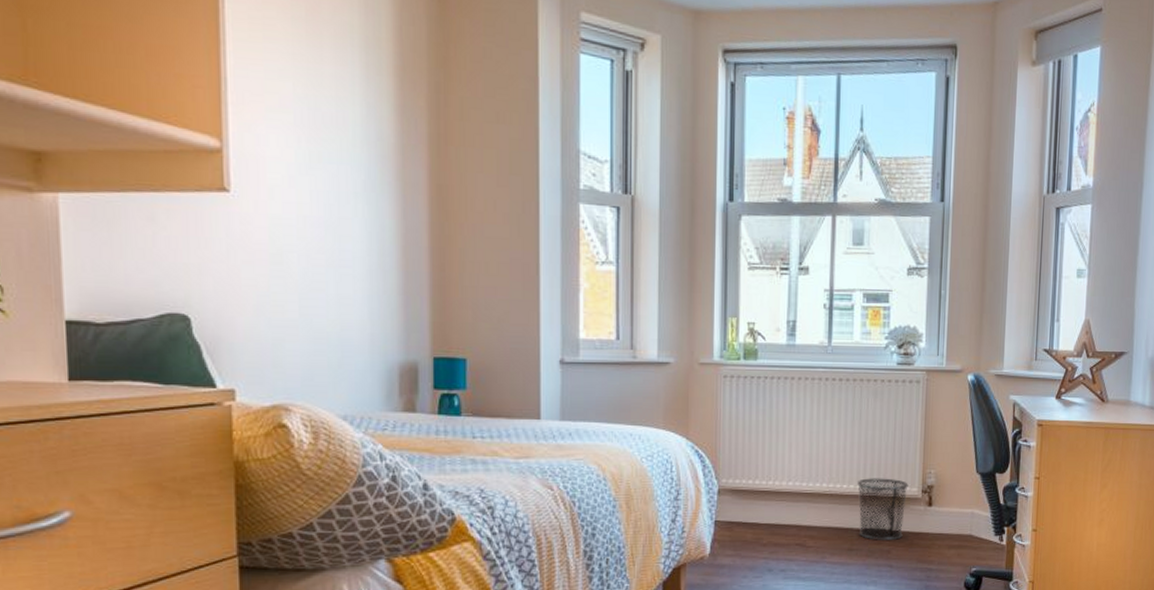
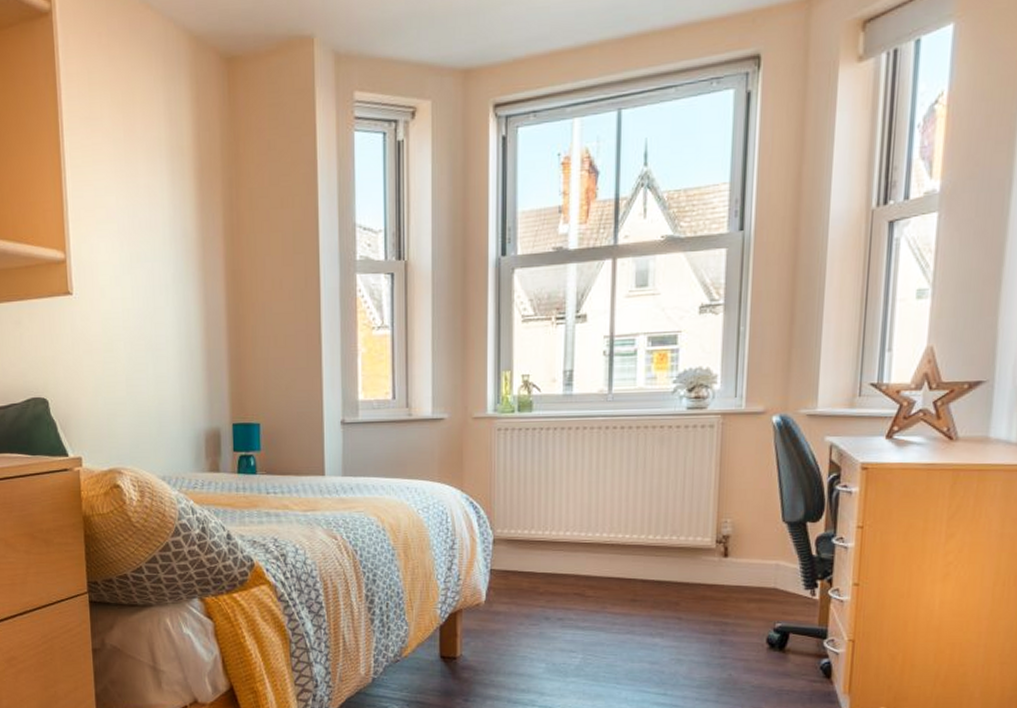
waste bin: present [857,478,908,541] -> none [641,528,700,592]

